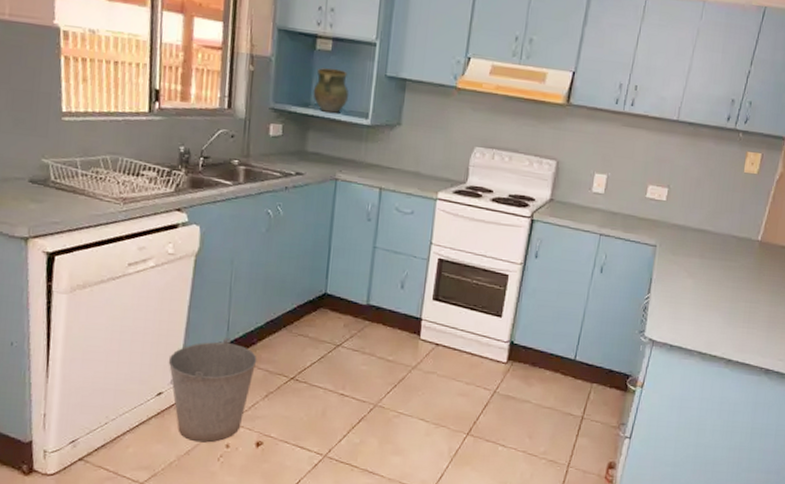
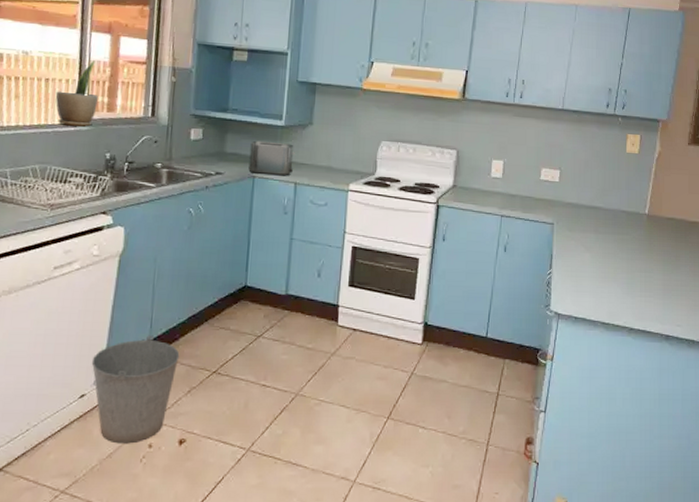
potted plant: none [125,43,171,117] -> present [55,60,98,127]
ceramic jug: present [313,68,349,114] -> none [230,76,263,117]
toaster: none [331,140,381,180] -> present [248,140,295,176]

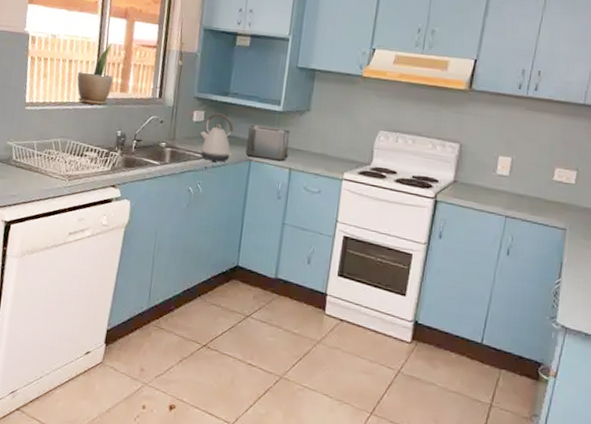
bucket: present [91,335,180,444] -> none [96,304,174,403]
kettle: none [198,130,235,180] -> present [200,113,234,162]

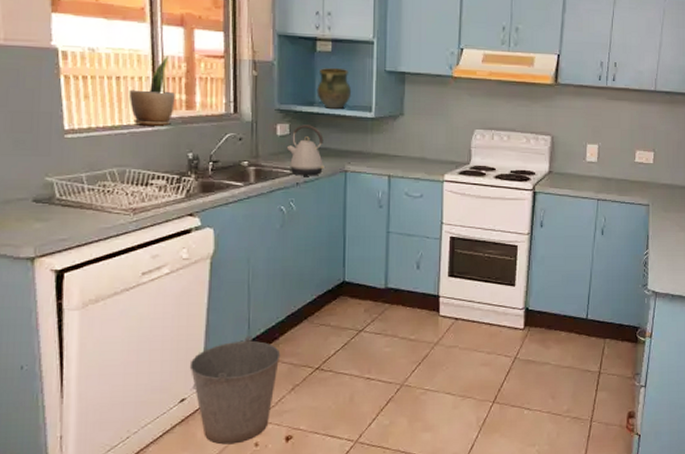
bucket: none [96,304,174,403] -> present [189,336,281,445]
ceramic jug: none [232,61,263,102] -> present [317,68,351,110]
toaster: present [245,125,291,161] -> none [340,134,387,169]

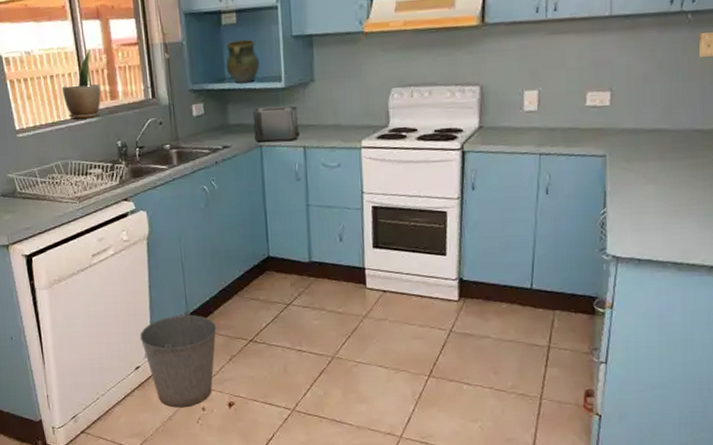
kettle: present [286,124,326,176] -> none [203,102,242,155]
toaster: none [340,134,387,169] -> present [253,106,300,142]

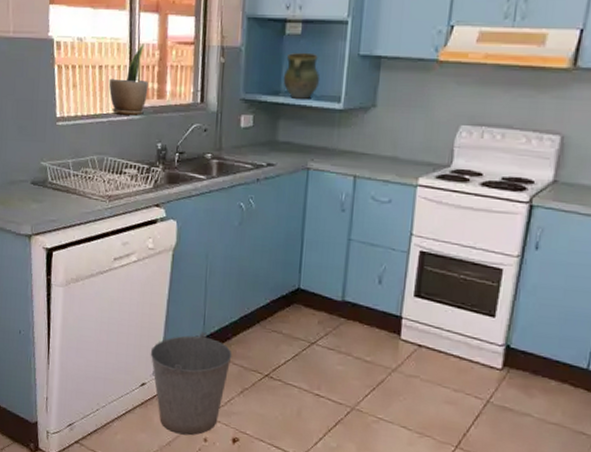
toaster: present [253,106,300,142] -> none [302,127,355,168]

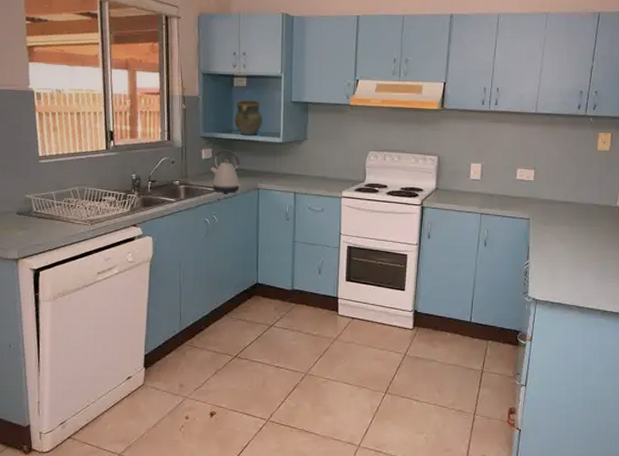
potted plant: present [108,43,148,115] -> none [86,94,122,152]
bucket: present [150,332,232,435] -> none [134,327,206,416]
kettle: none [249,116,288,173] -> present [209,149,242,193]

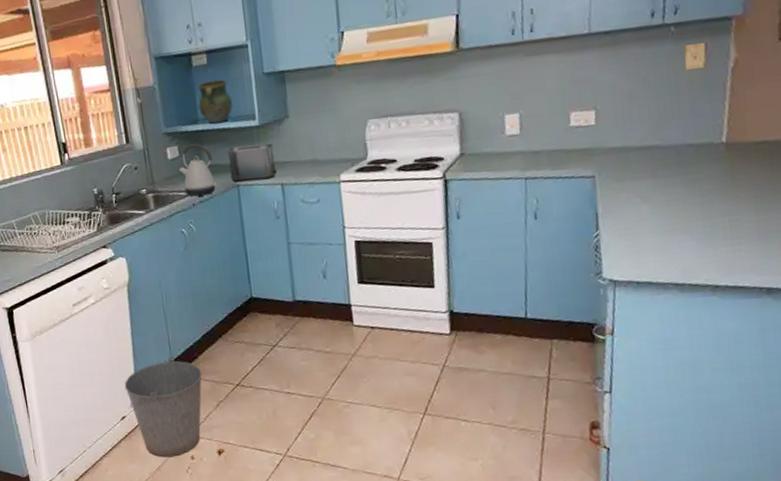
bucket: none [134,327,206,416] -> present [124,356,202,458]
toaster: none [253,156,293,187] -> present [228,143,277,182]

